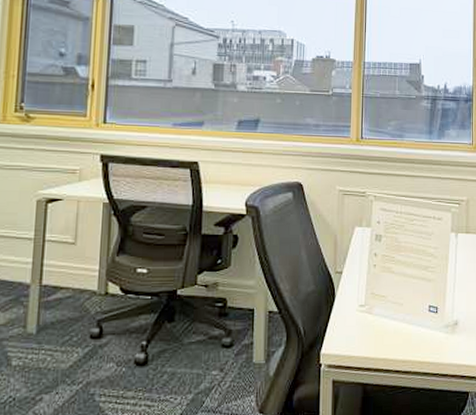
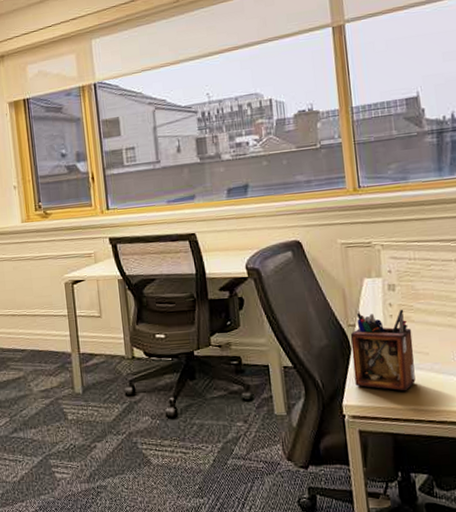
desk organizer: none [335,258,391,341] -> present [350,309,416,391]

